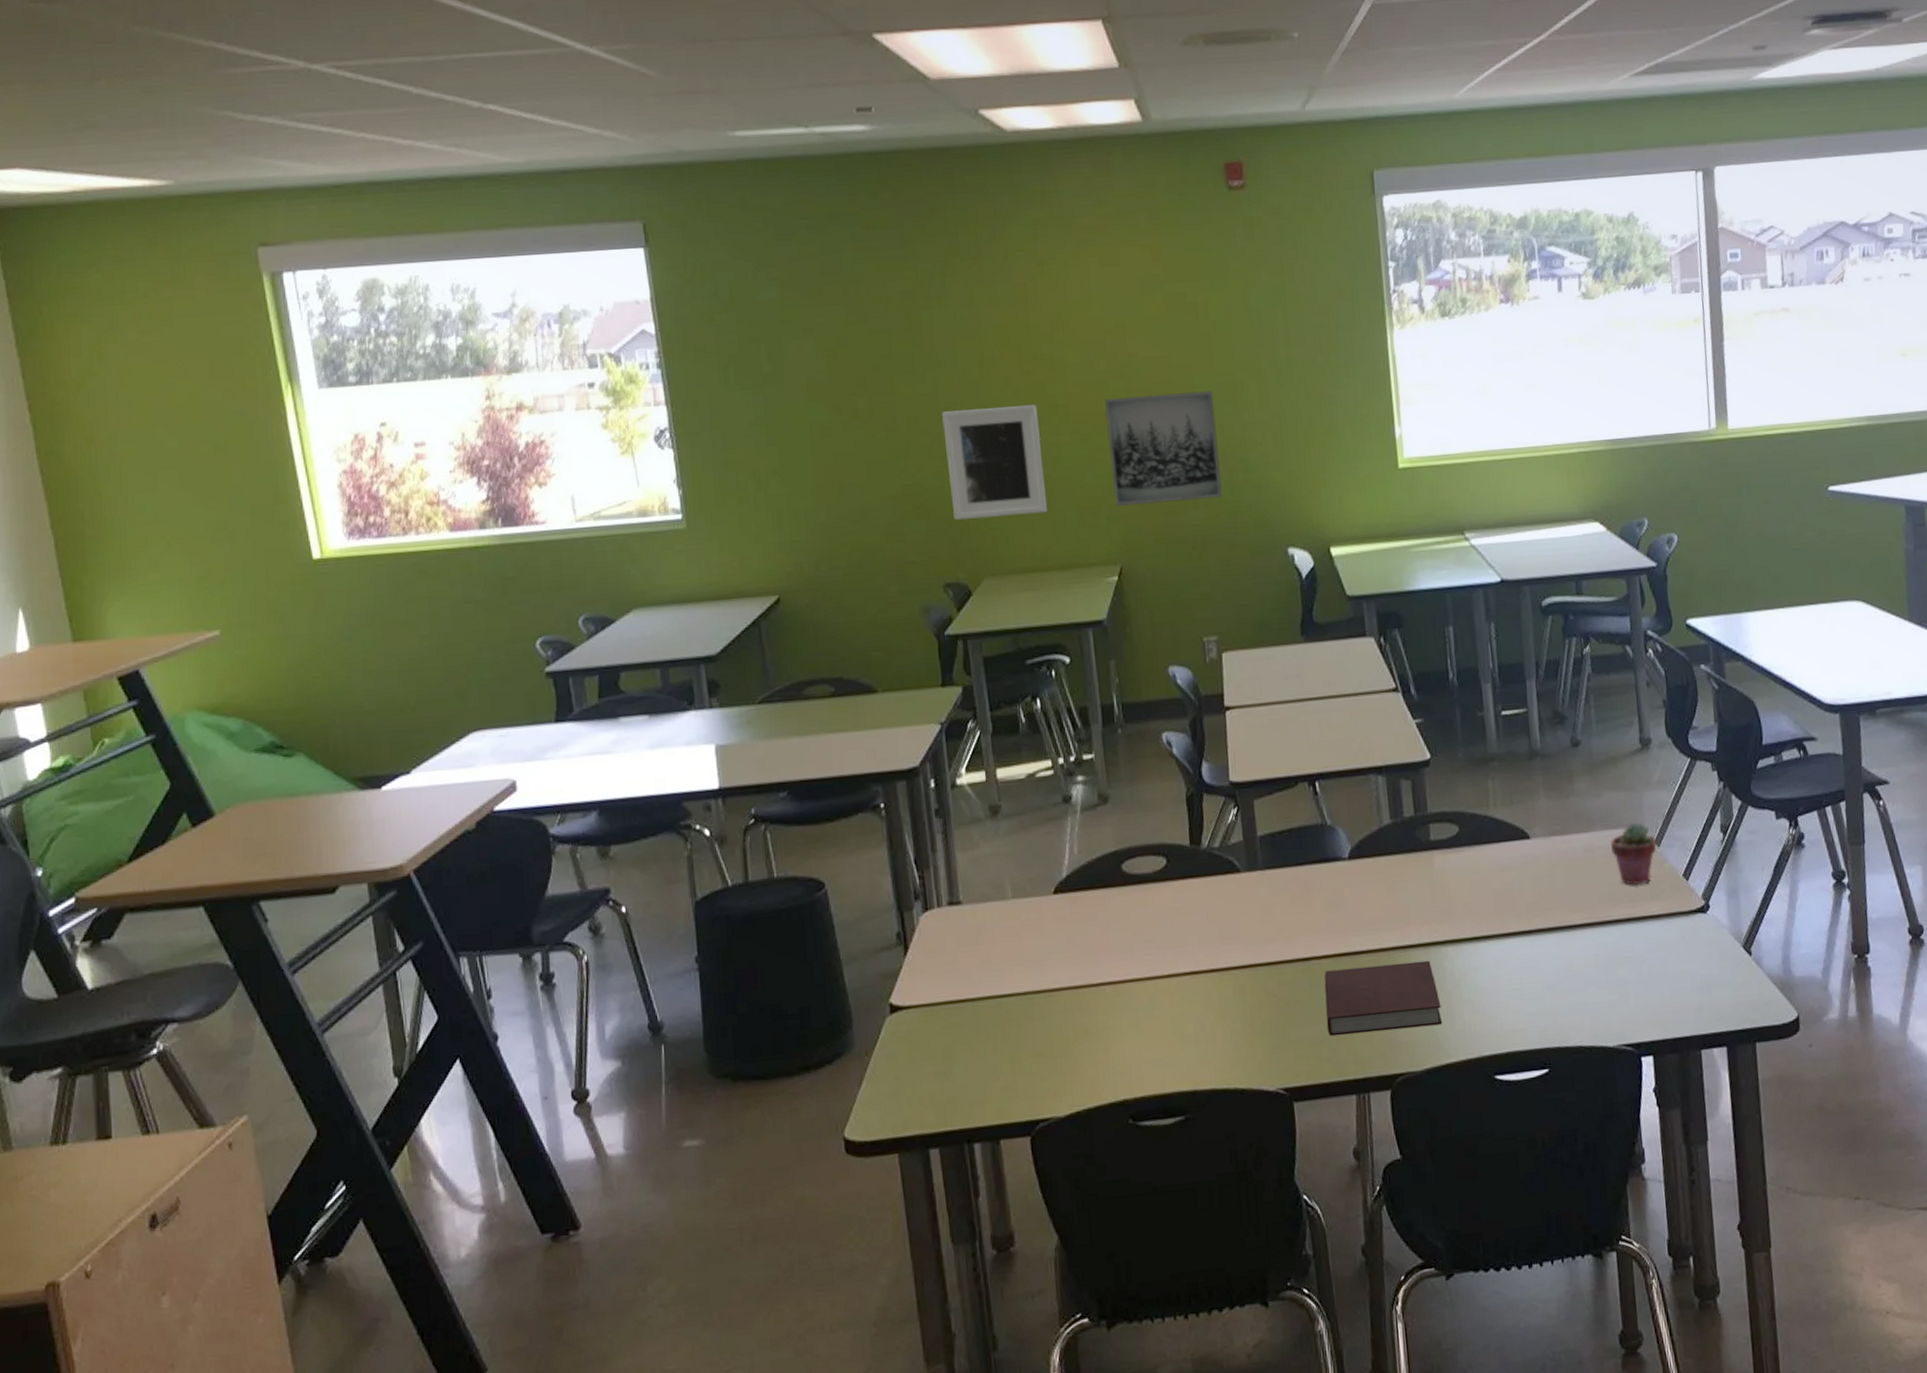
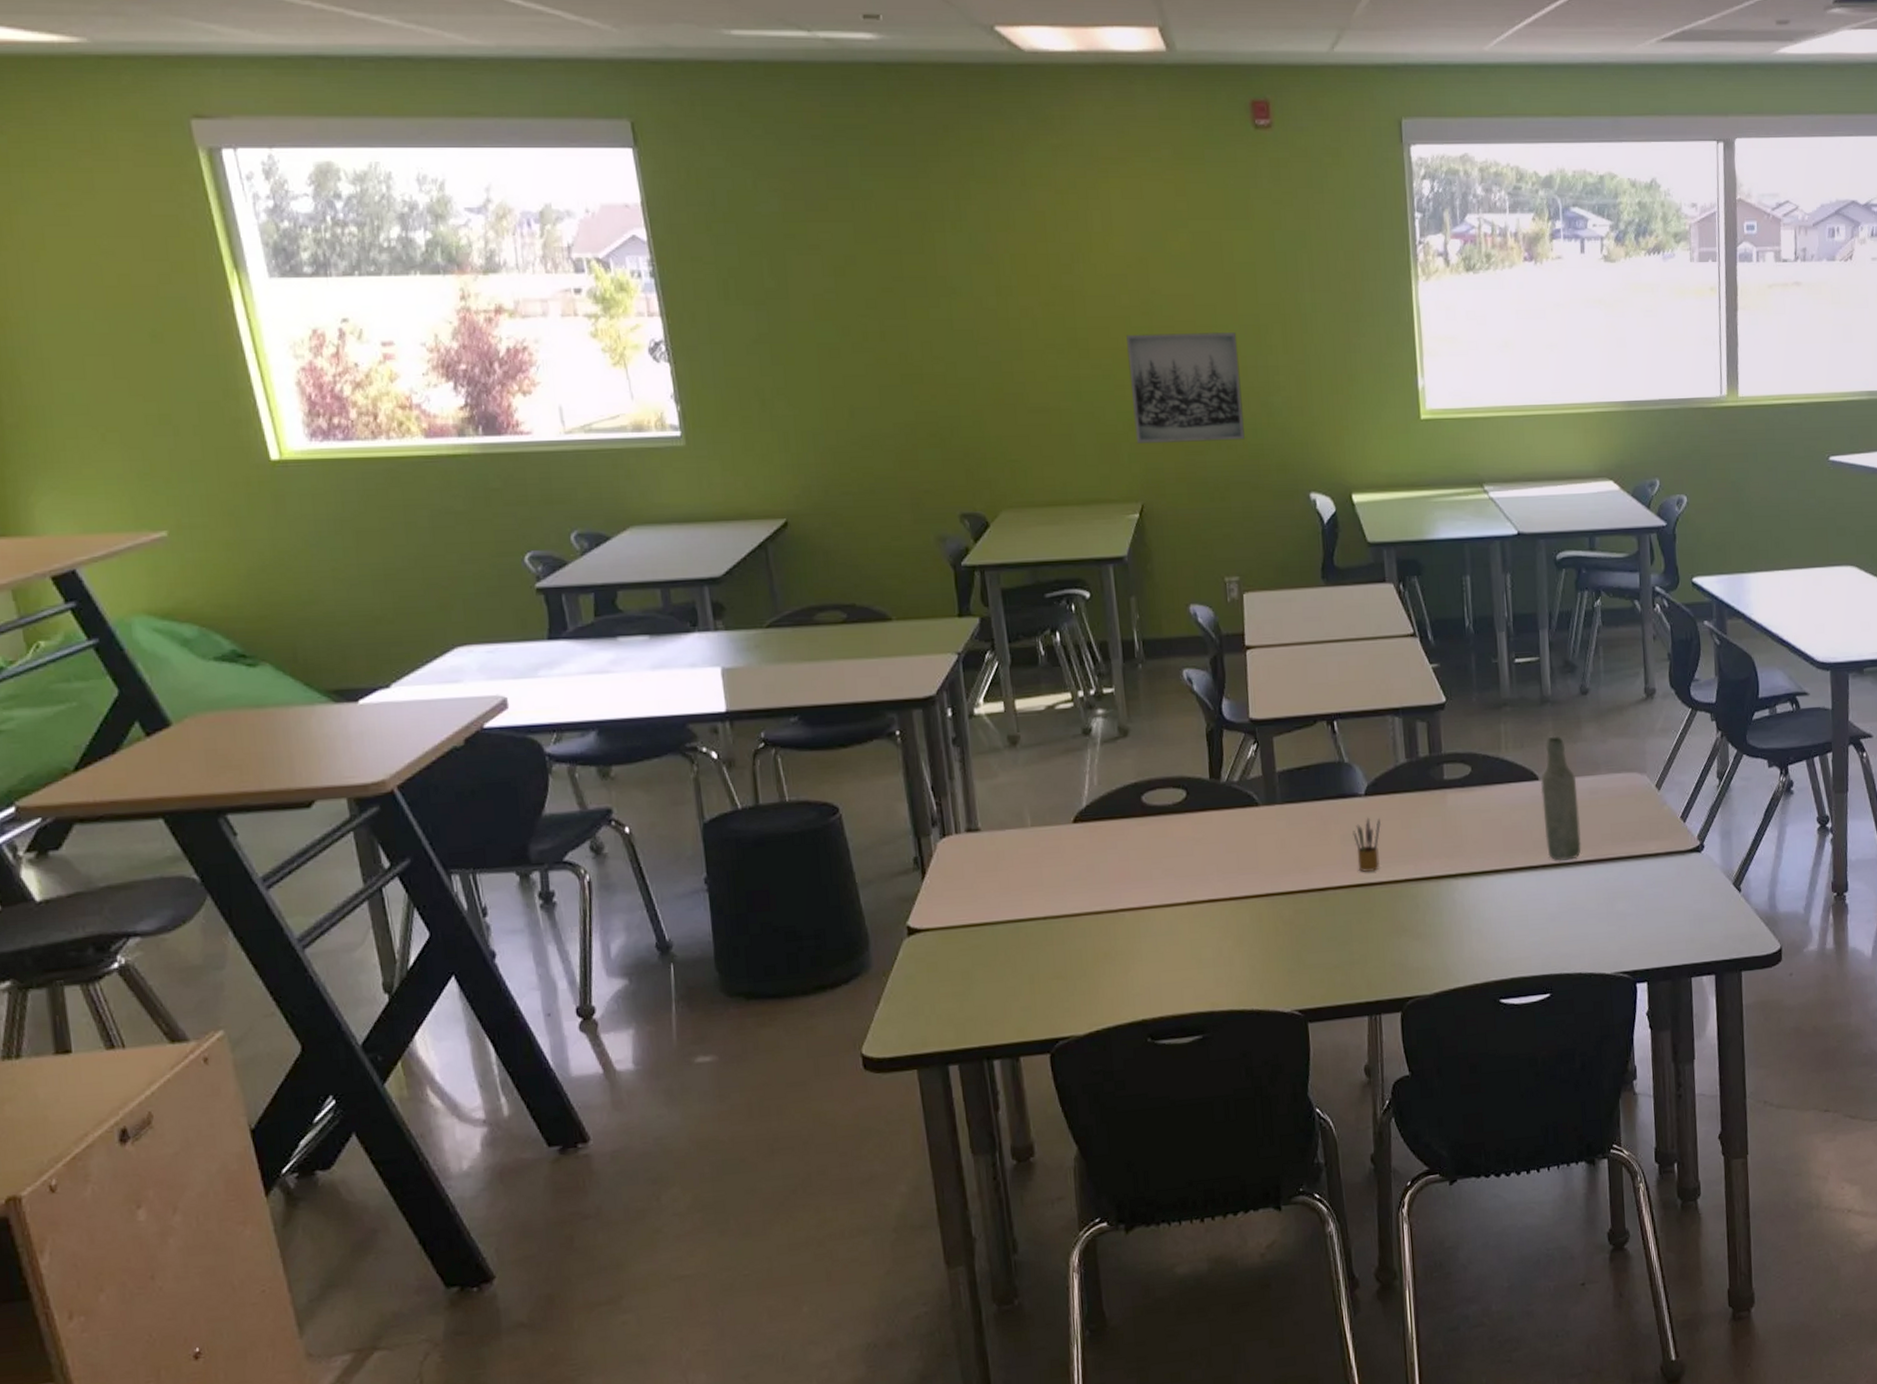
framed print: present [942,405,1048,520] -> none [957,337,1068,451]
notebook: present [1324,960,1443,1037] -> none [1339,892,1452,962]
pencil box: none [1337,882,1367,940] -> present [1353,817,1382,872]
bottle: none [1531,791,1577,924] -> present [1540,736,1581,861]
potted succulent: present [1611,822,1657,886] -> none [1615,767,1658,826]

